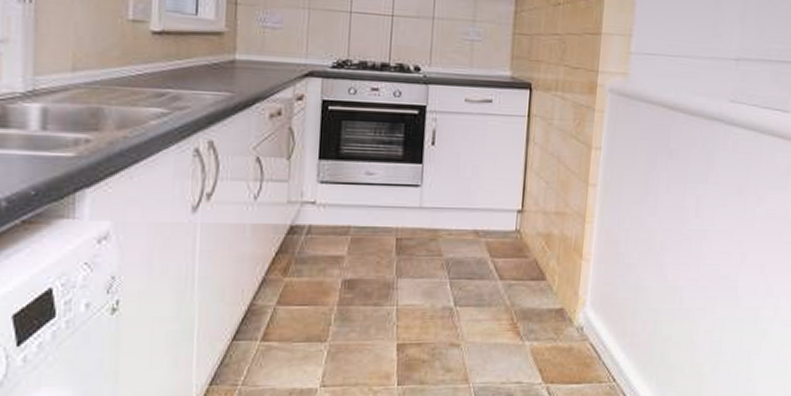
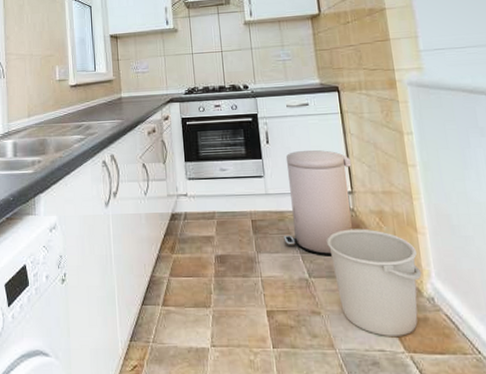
pedal bin: none [432,157,529,283] -> present [283,150,353,256]
bucket: none [482,252,577,368] -> present [327,228,422,336]

